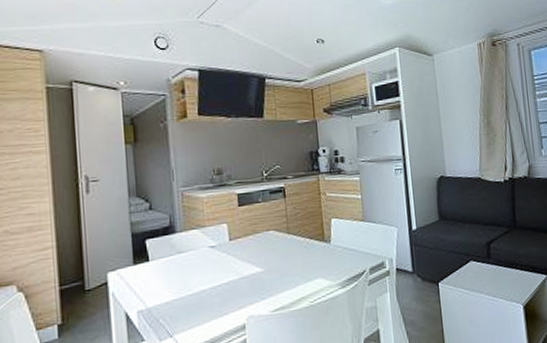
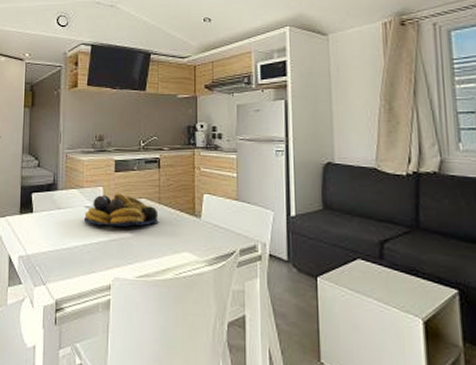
fruit bowl: none [209,227,289,265] -> present [84,193,159,227]

